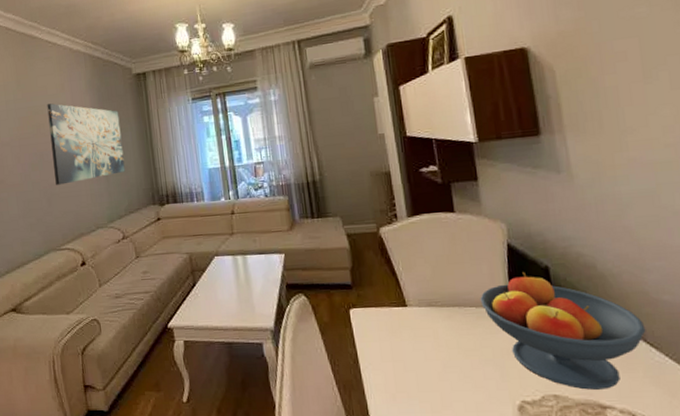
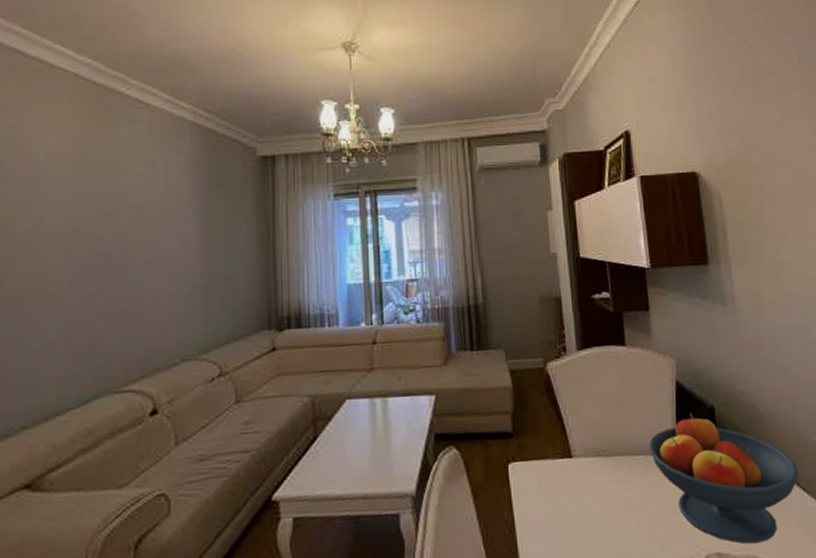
wall art: present [47,103,125,185] -> none [125,184,233,299]

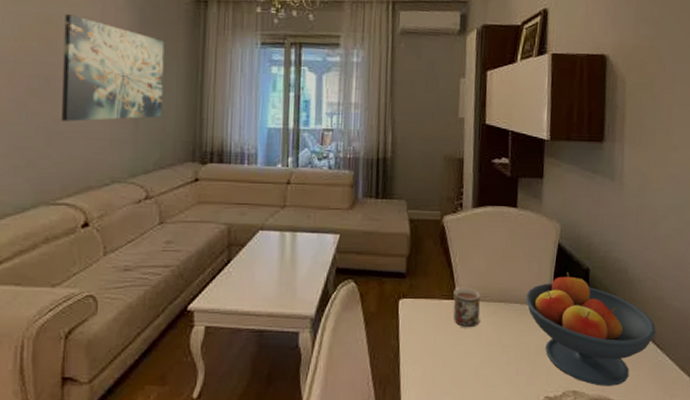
wall art: none [125,184,233,299] -> present [62,14,165,122]
mug: none [568,441,601,490] -> present [453,287,481,328]

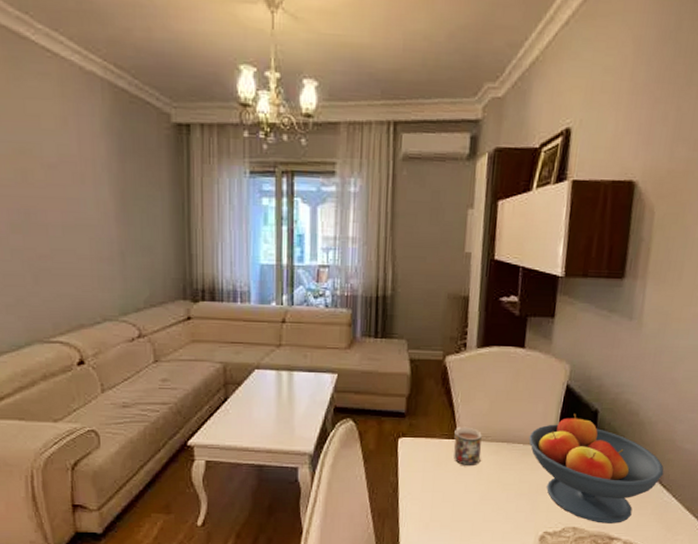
wall art: present [62,14,165,122] -> none [39,142,149,258]

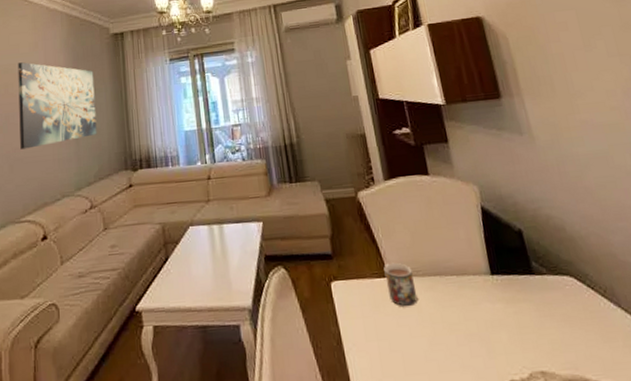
wall art: none [39,142,149,258] -> present [18,62,97,150]
fruit bowl: present [528,414,664,523] -> none [460,236,619,364]

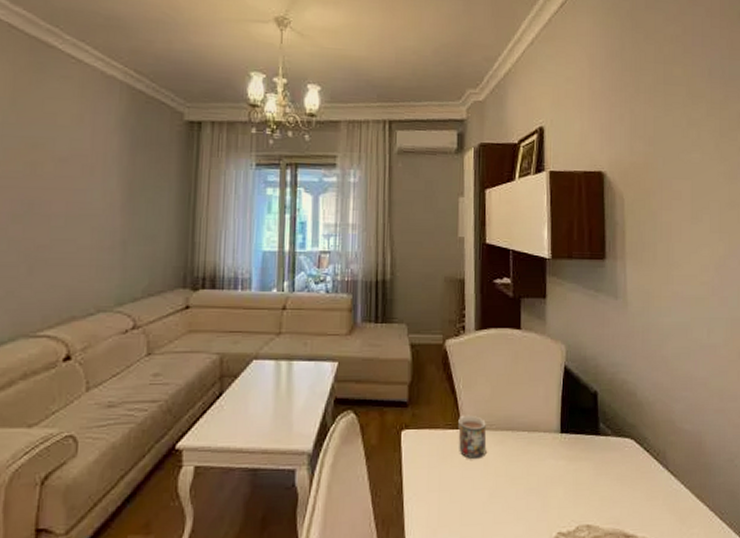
wall art: present [18,62,97,150] -> none [45,137,156,248]

